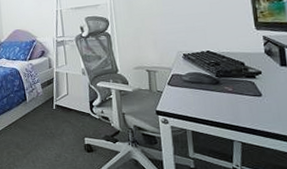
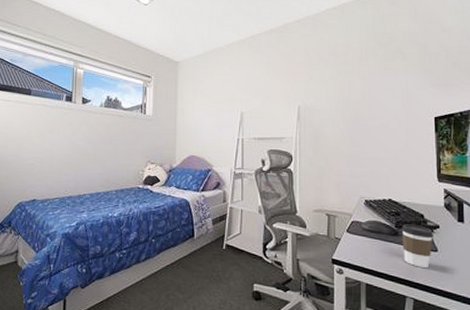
coffee cup: none [222,72,257,112] -> present [401,224,434,268]

